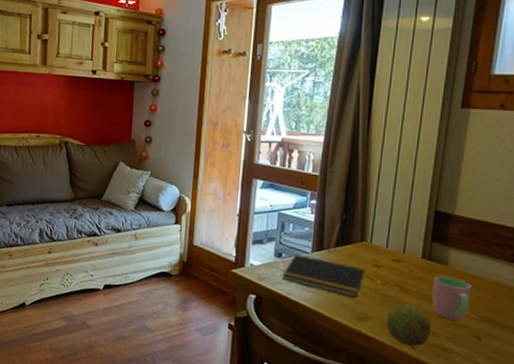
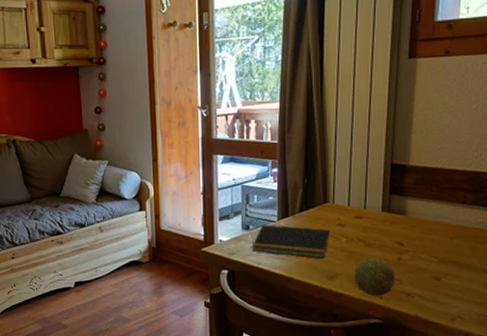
cup: present [432,275,472,320] -> none [394,225,429,266]

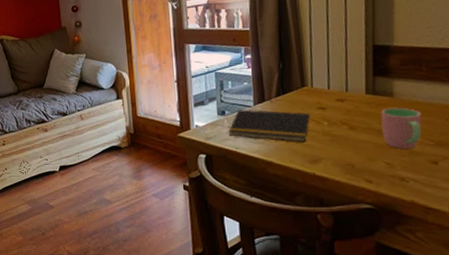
fruit: present [354,257,396,296] -> none [339,140,386,180]
cup: none [394,225,429,266] -> present [381,107,422,149]

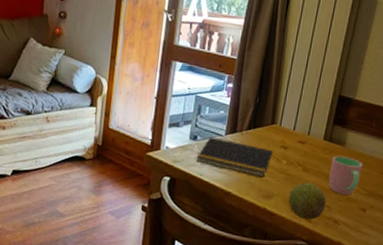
fruit: none [339,140,386,180] -> present [288,182,327,220]

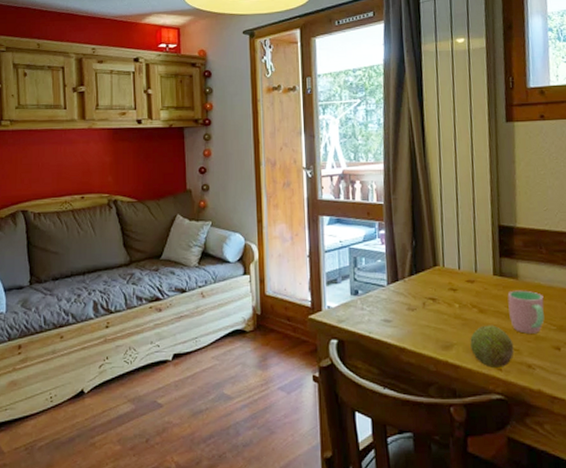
notepad: present [196,137,273,178] -> none [361,289,442,326]

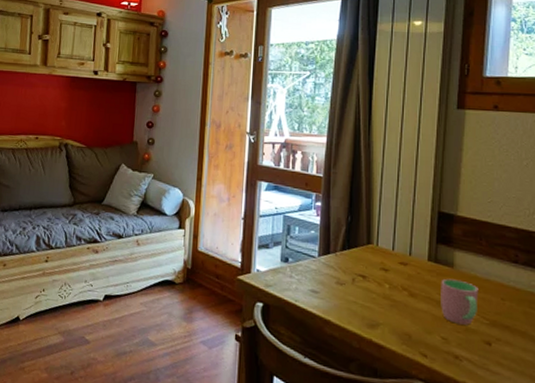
fruit: present [470,325,514,368] -> none [397,309,442,354]

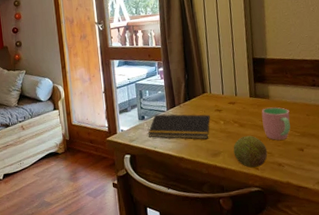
notepad: none [289,258,372,304] -> present [147,113,211,140]
fruit: none [397,309,442,354] -> present [233,135,268,168]

